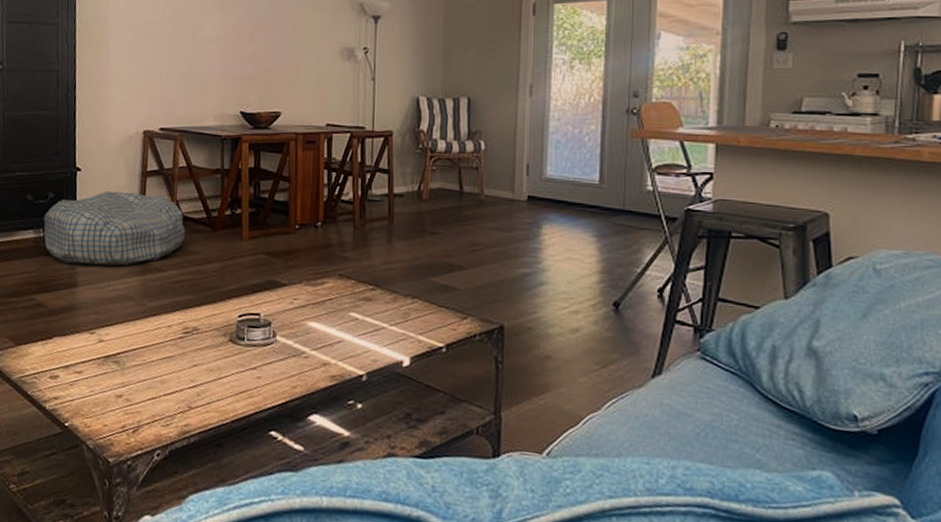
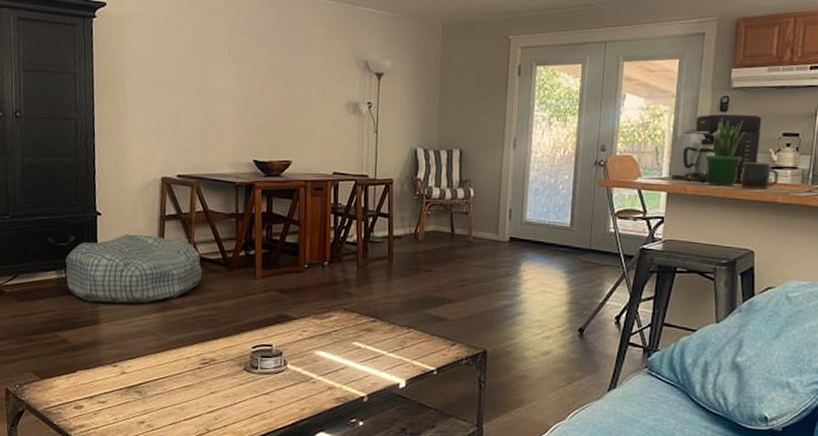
kettle: none [719,72,774,131] -> present [670,130,717,181]
coffee maker: none [732,53,830,134] -> present [682,114,762,184]
planter: none [761,59,810,137] -> present [705,119,745,187]
mug: none [807,108,856,140] -> present [741,162,779,189]

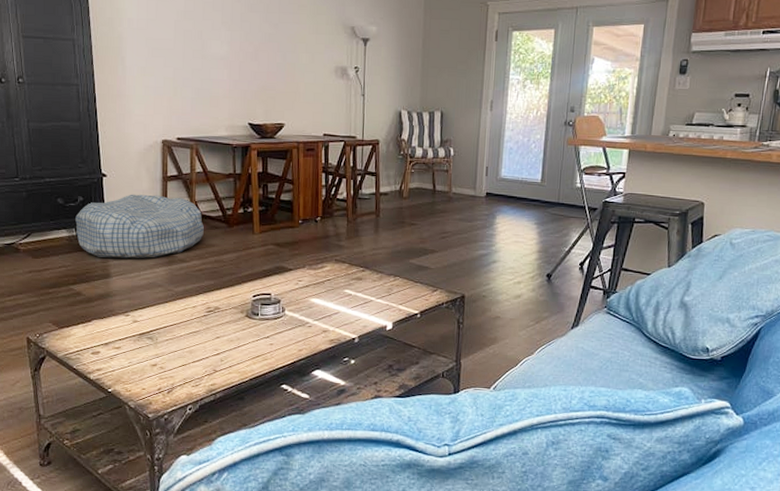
kettle: present [670,130,717,181] -> none [632,91,675,140]
coffee maker: present [682,114,762,184] -> none [643,76,717,142]
planter: present [705,119,745,187] -> none [664,81,701,144]
mug: present [741,162,779,189] -> none [695,121,730,146]

